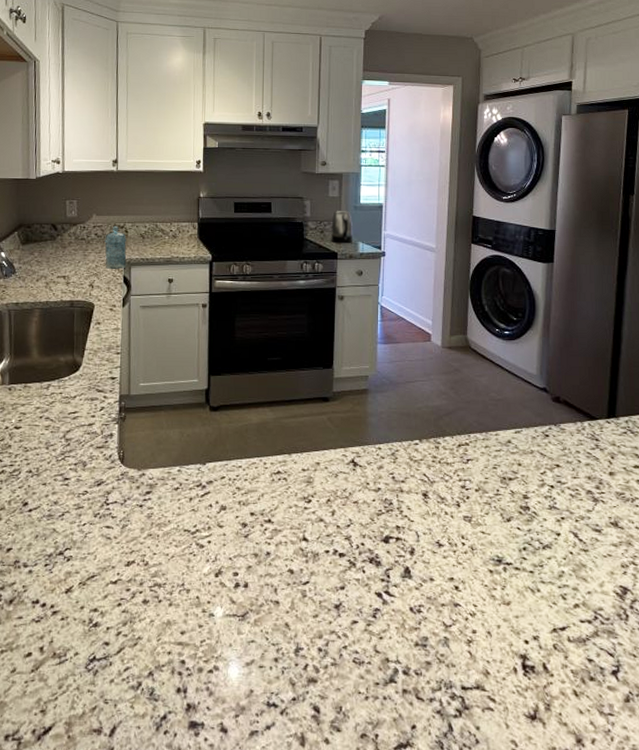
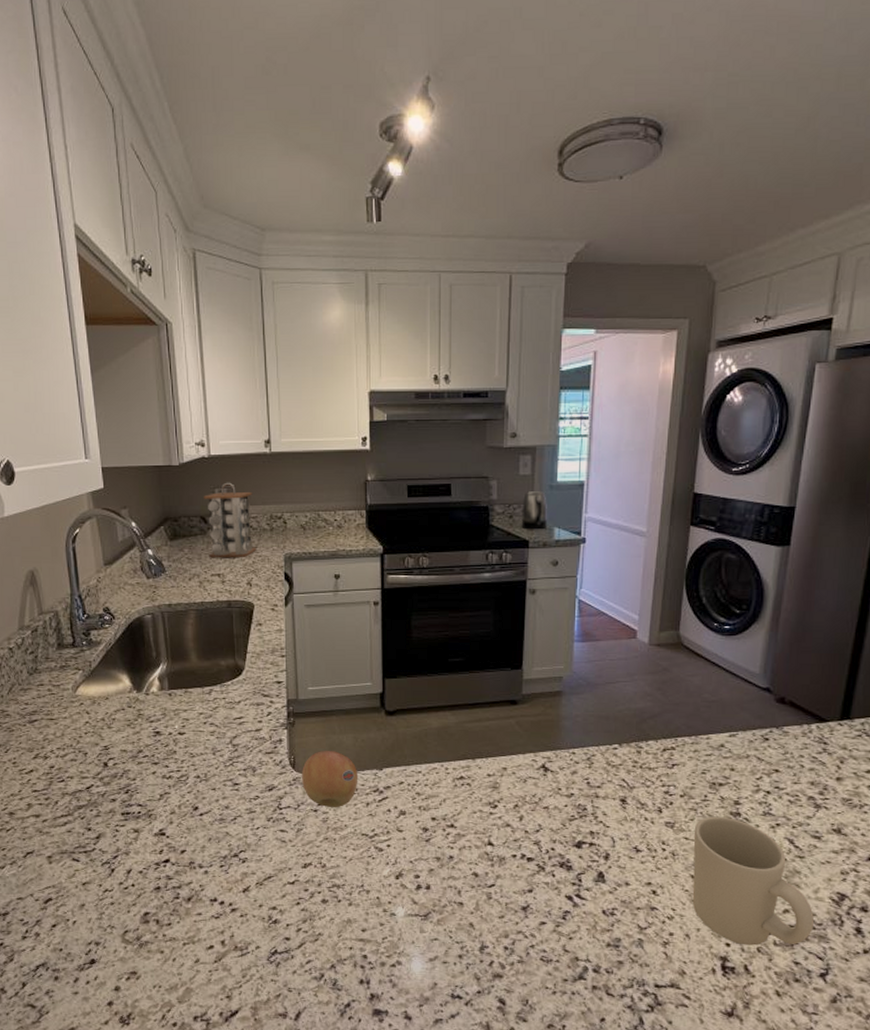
spice rack: none [56,195,99,262] -> present [204,482,256,558]
canister: present [104,225,127,270] -> none [261,516,287,566]
fruit: none [130,444,183,503] -> present [302,750,359,808]
mug: none [489,510,603,642] -> present [692,816,815,946]

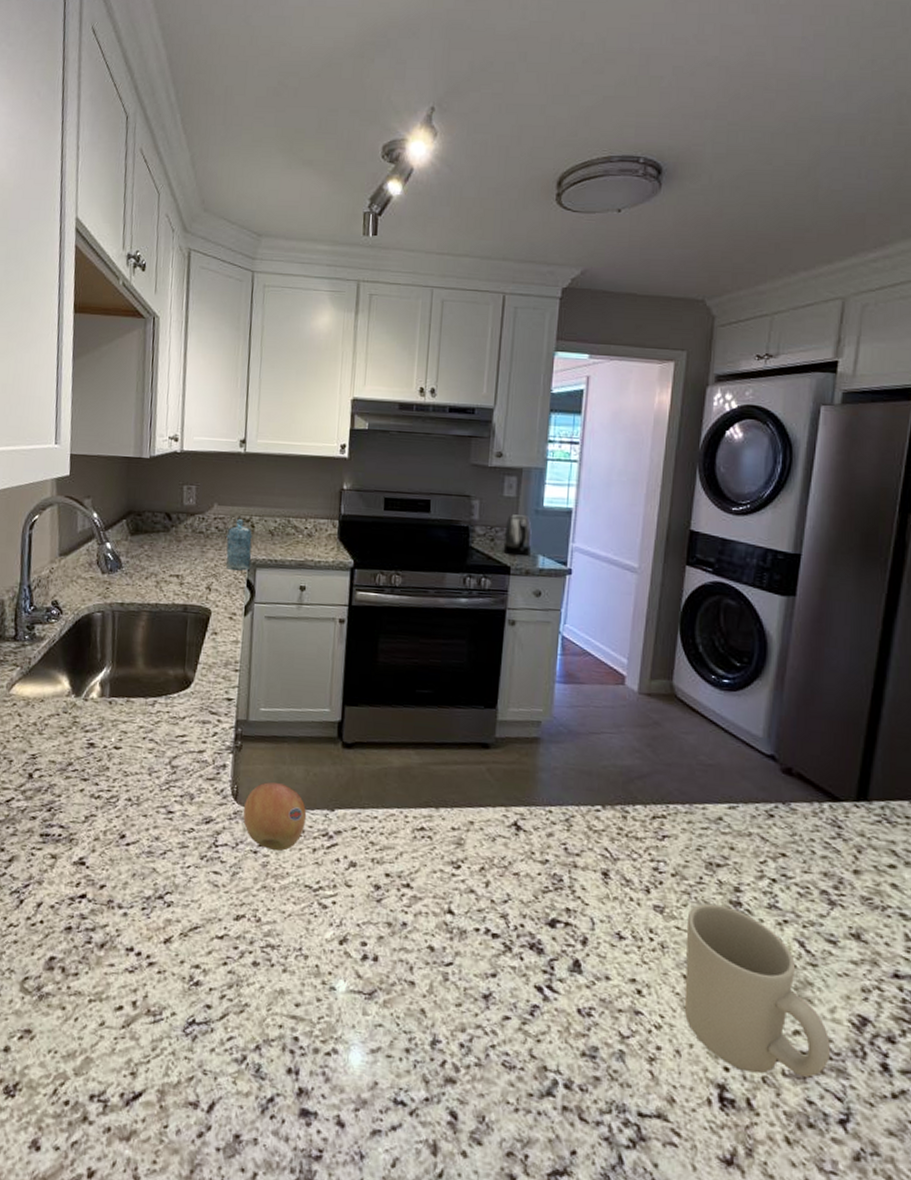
spice rack: present [204,482,256,558] -> none [169,479,222,561]
canister: none [261,516,287,566] -> present [226,518,254,572]

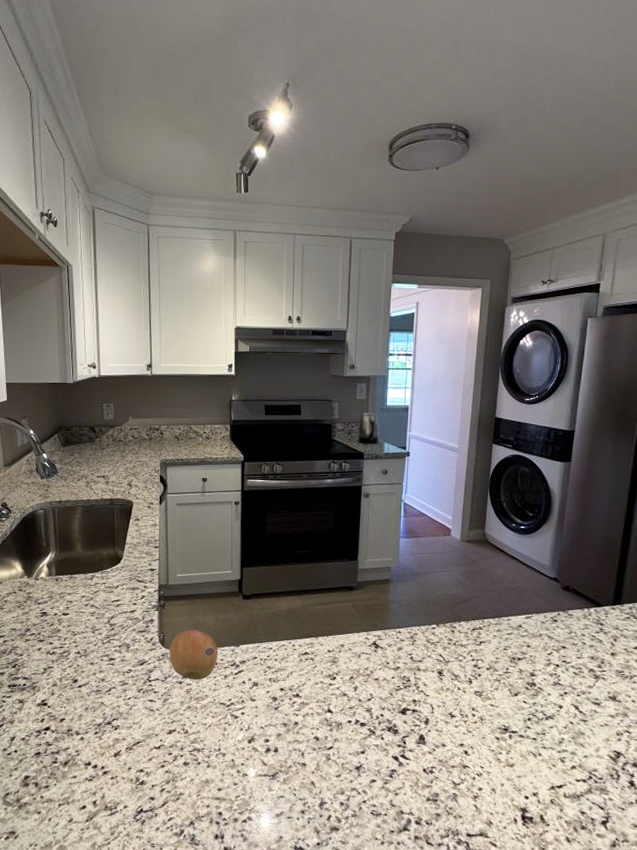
canister: present [226,518,254,572] -> none [141,428,163,470]
mug: present [684,903,831,1078] -> none [497,686,597,798]

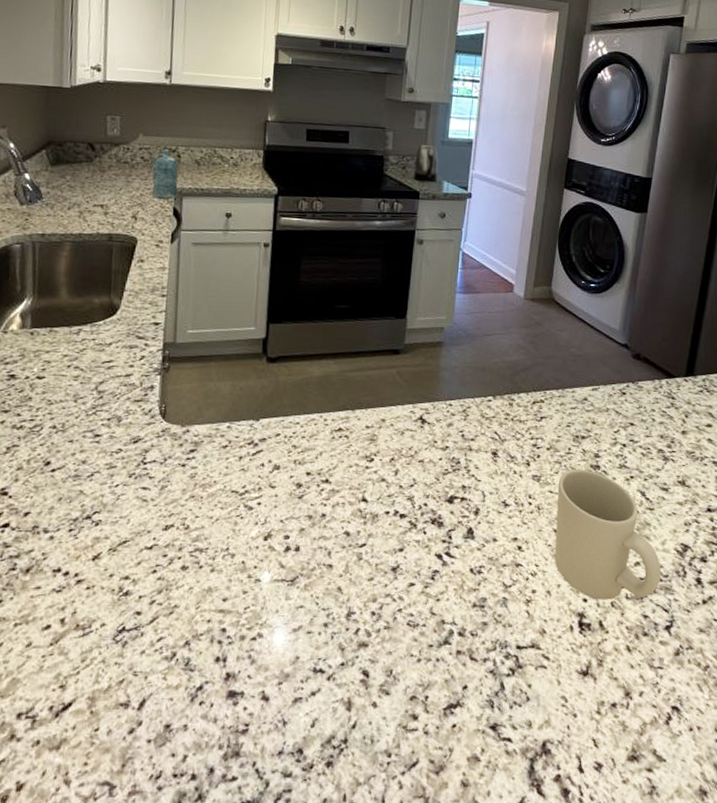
canister: none [141,428,163,470] -> present [152,148,180,200]
fruit: present [170,629,218,680] -> none [171,398,233,463]
mug: none [497,686,597,798] -> present [554,469,662,600]

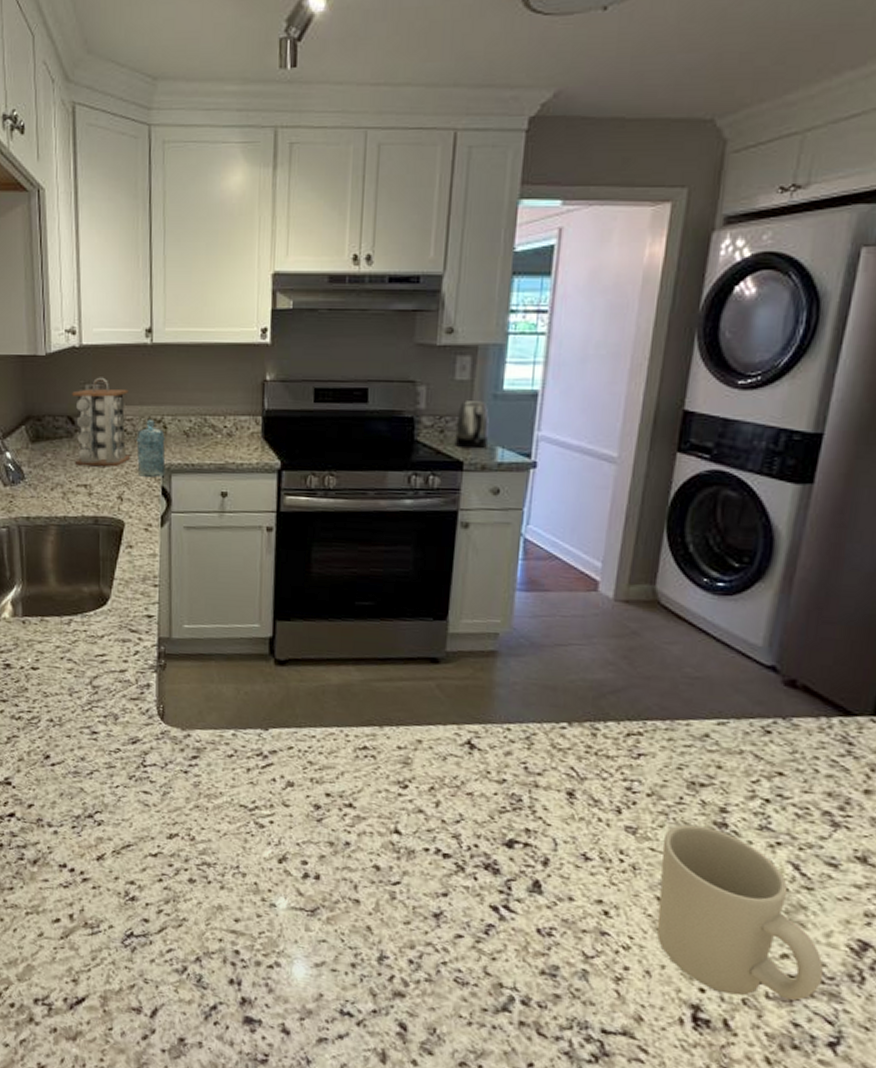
spice rack: none [93,110,147,190] -> present [72,377,130,468]

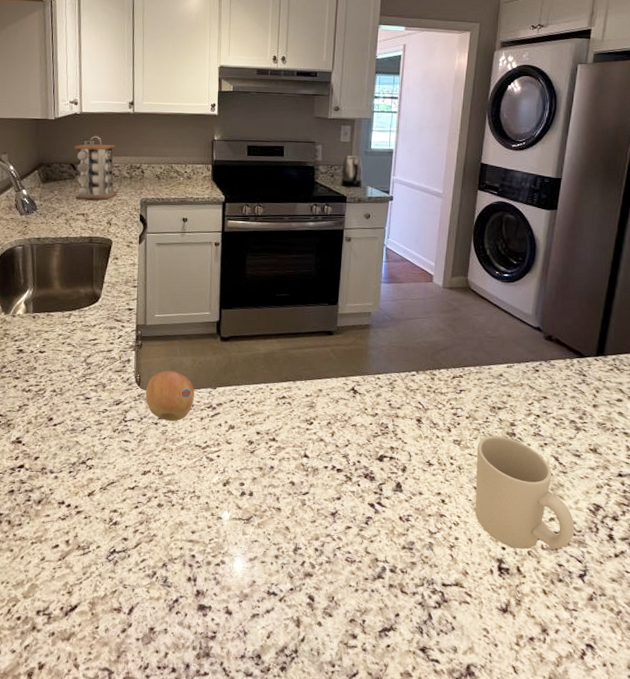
canister: present [136,419,166,479] -> none [121,166,144,209]
fruit: none [171,701,239,771] -> present [146,370,195,422]

